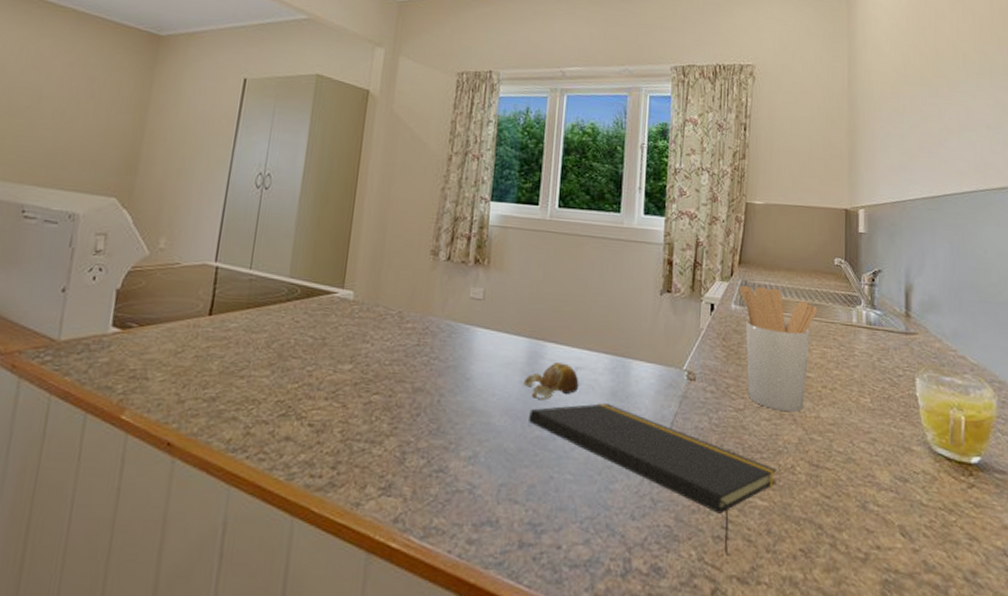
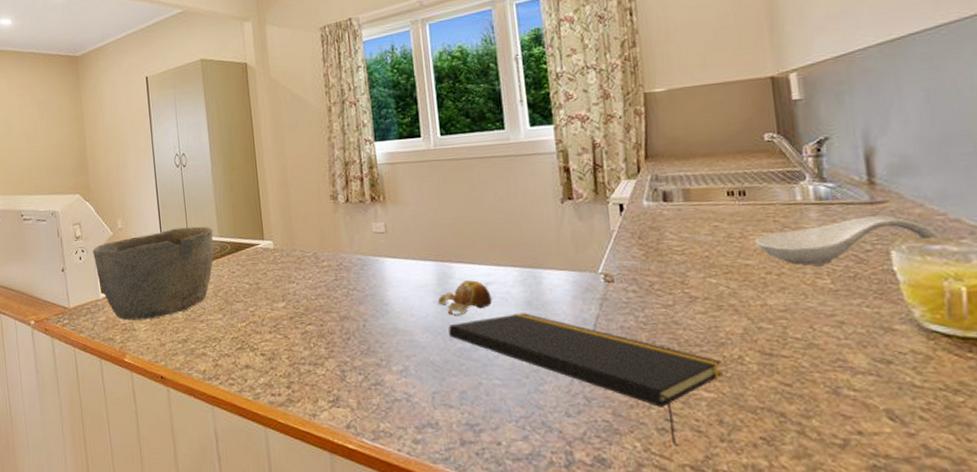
bowl: none [112,259,284,368] -> present [92,226,214,320]
utensil holder: present [740,285,818,411] -> none [650,177,750,303]
spoon rest: none [816,344,954,384] -> present [754,215,946,266]

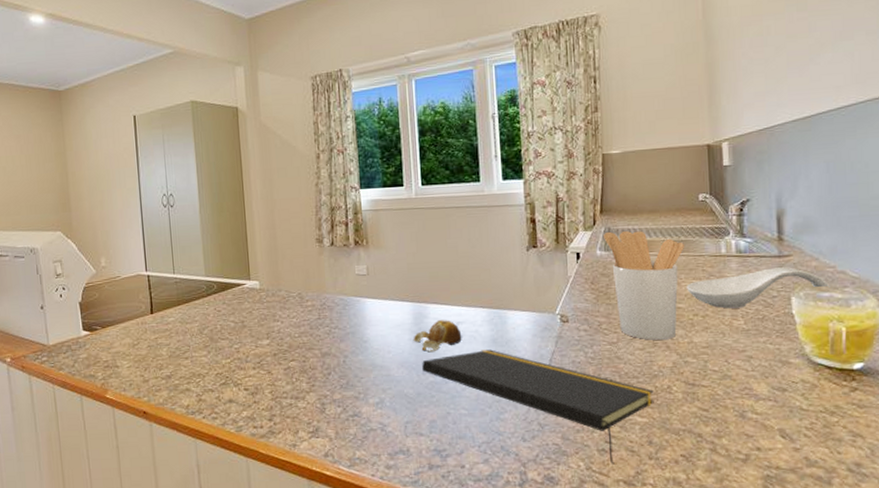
bowl: present [92,226,214,320] -> none [73,265,200,358]
utensil holder: none [650,177,750,303] -> present [604,230,684,340]

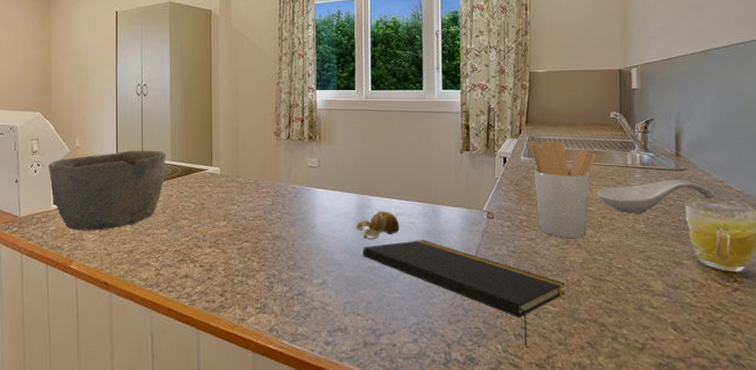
bowl: none [73,265,200,358] -> present [48,150,166,231]

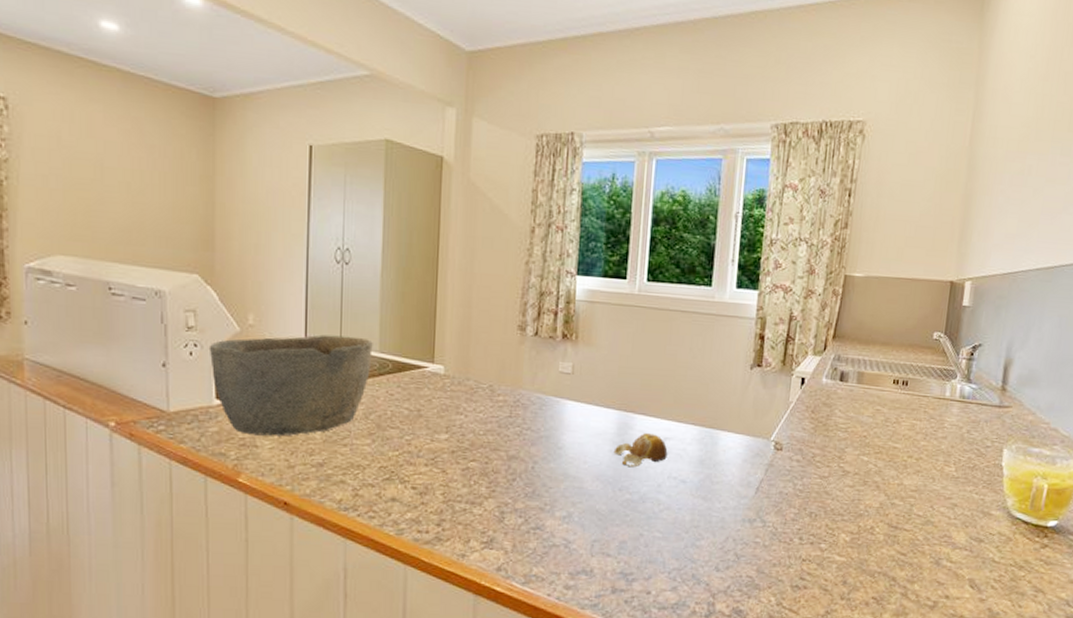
notepad: present [363,240,565,349] -> none [619,470,856,602]
utensil holder: present [528,140,596,238] -> none [832,359,911,479]
spoon rest: present [596,180,721,213] -> none [905,417,1043,455]

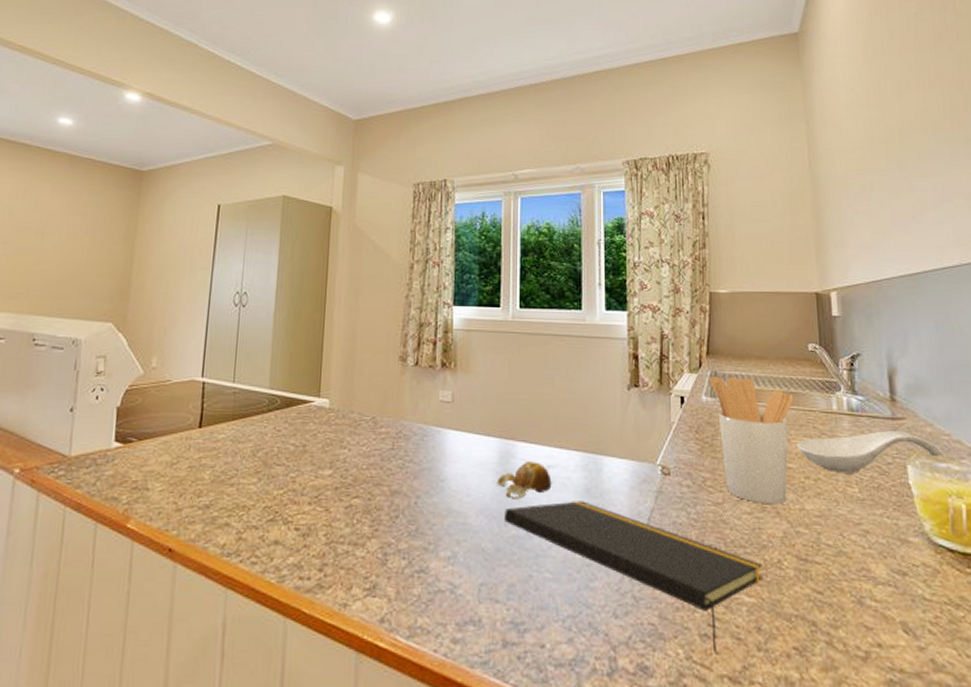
bowl: present [208,334,373,437] -> none [113,374,264,478]
notepad: none [619,470,856,602] -> present [504,501,763,655]
utensil holder: none [832,359,911,479] -> present [710,376,794,504]
spoon rest: none [905,417,1043,455] -> present [796,431,950,474]

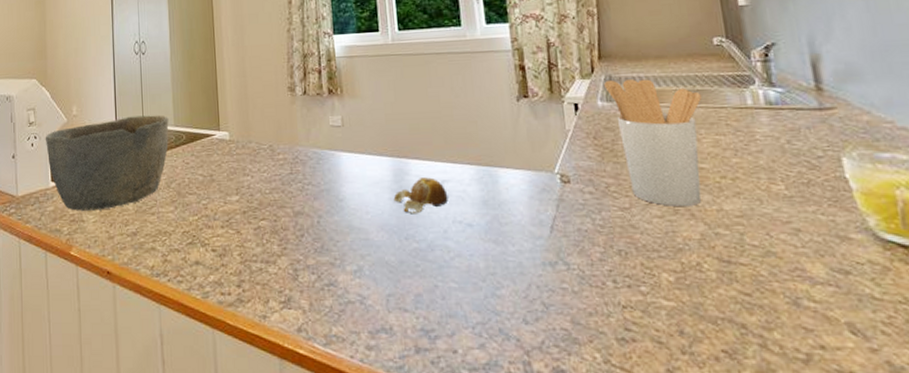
bowl: none [113,374,264,478] -> present [45,115,169,211]
notepad: present [504,501,763,655] -> none [404,213,682,359]
spoon rest: present [796,431,950,474] -> none [707,122,895,171]

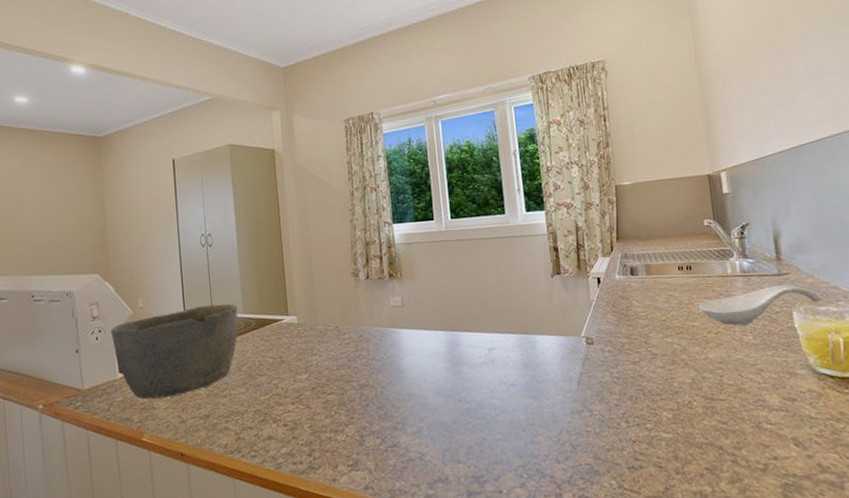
fruit: present [393,177,449,214] -> none [448,347,495,379]
utensil holder: present [604,78,702,206] -> none [621,255,694,358]
spoon rest: none [707,122,895,171] -> present [698,284,829,325]

